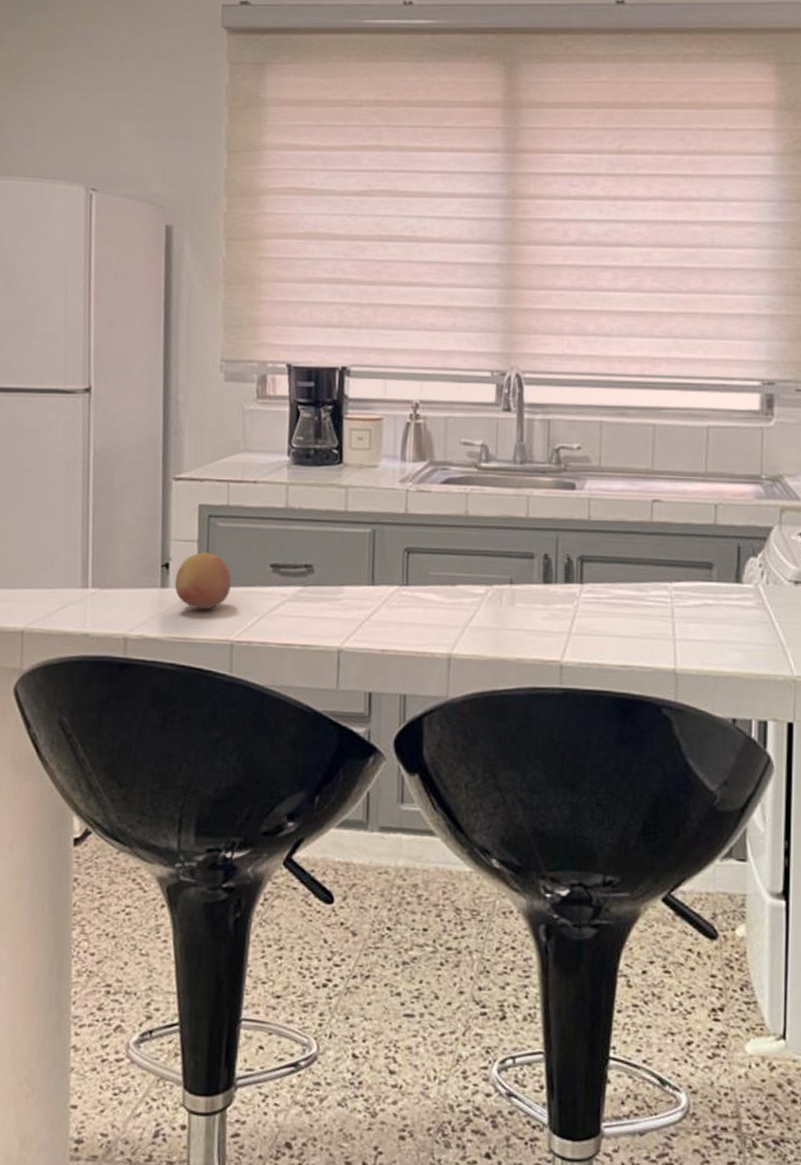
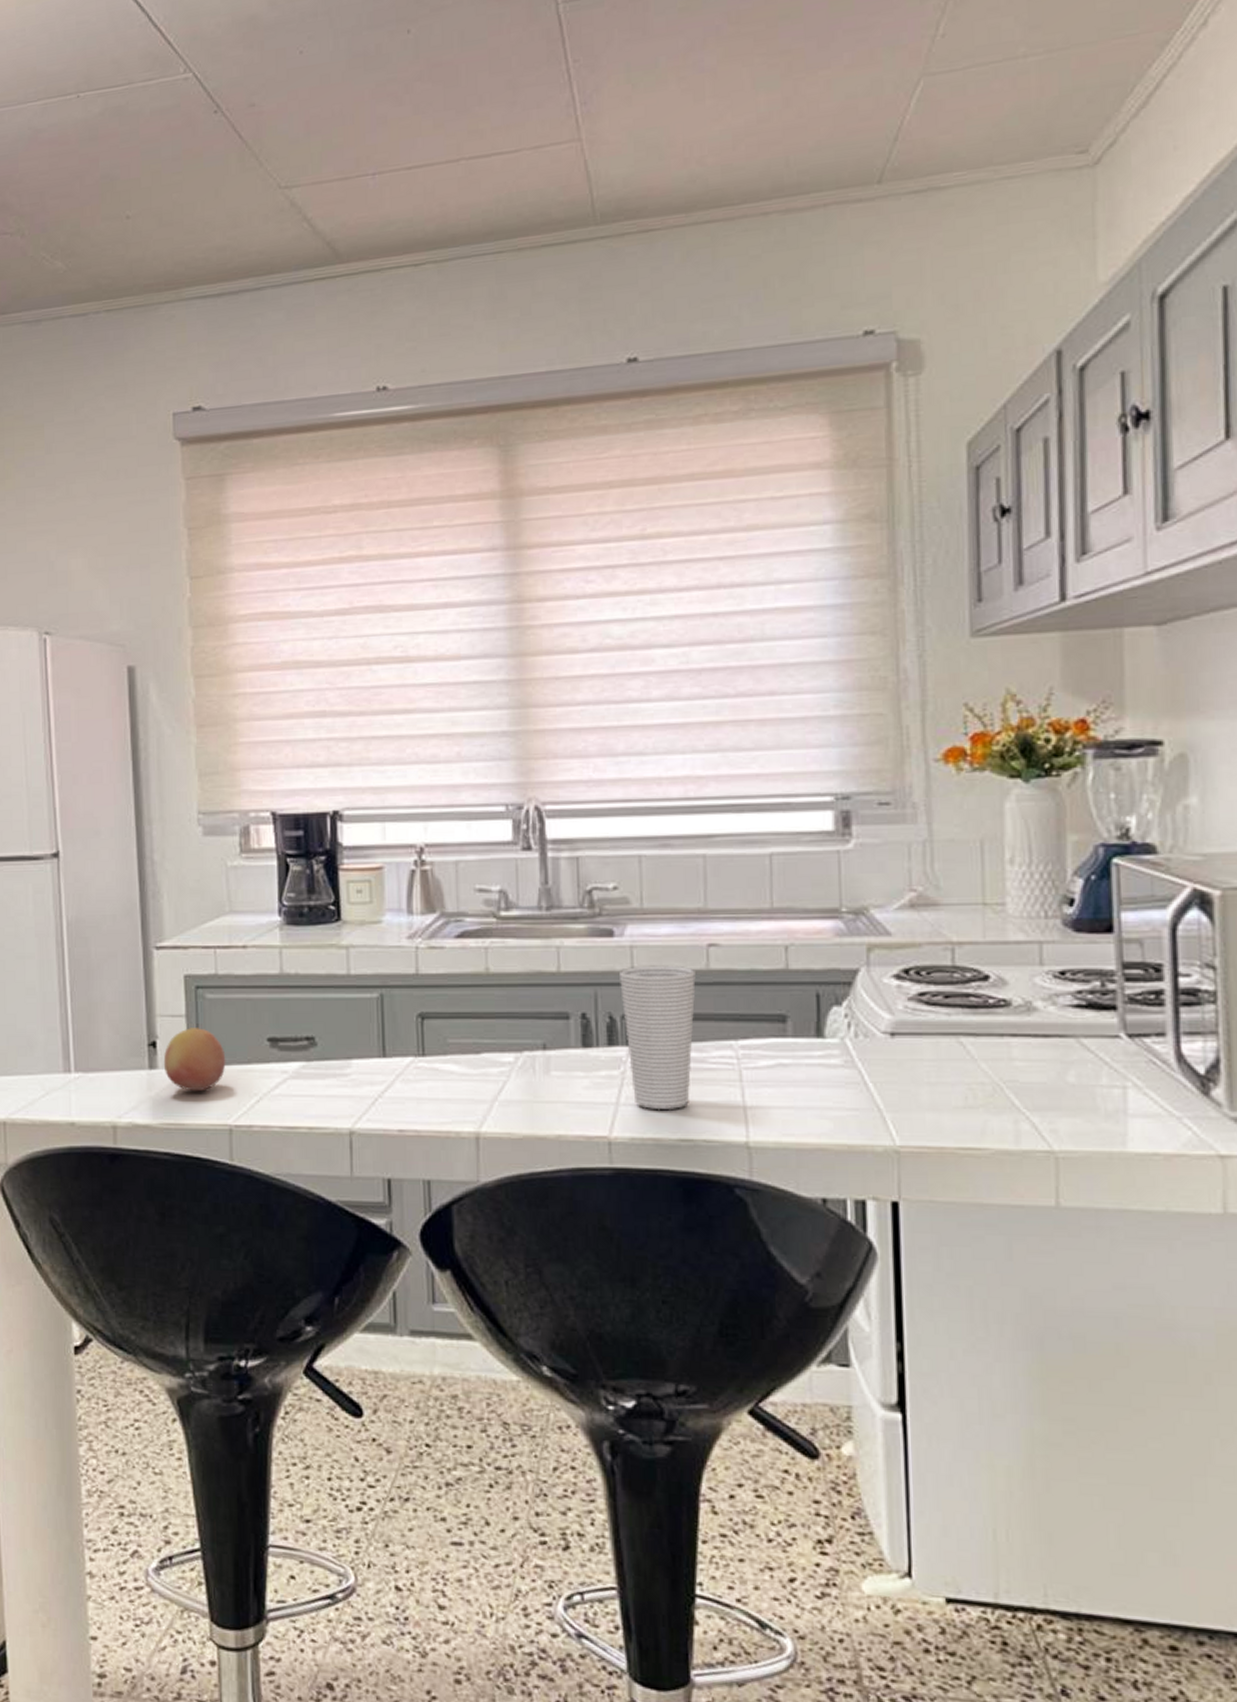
cup: none [578,515,641,640] -> present [620,965,696,1110]

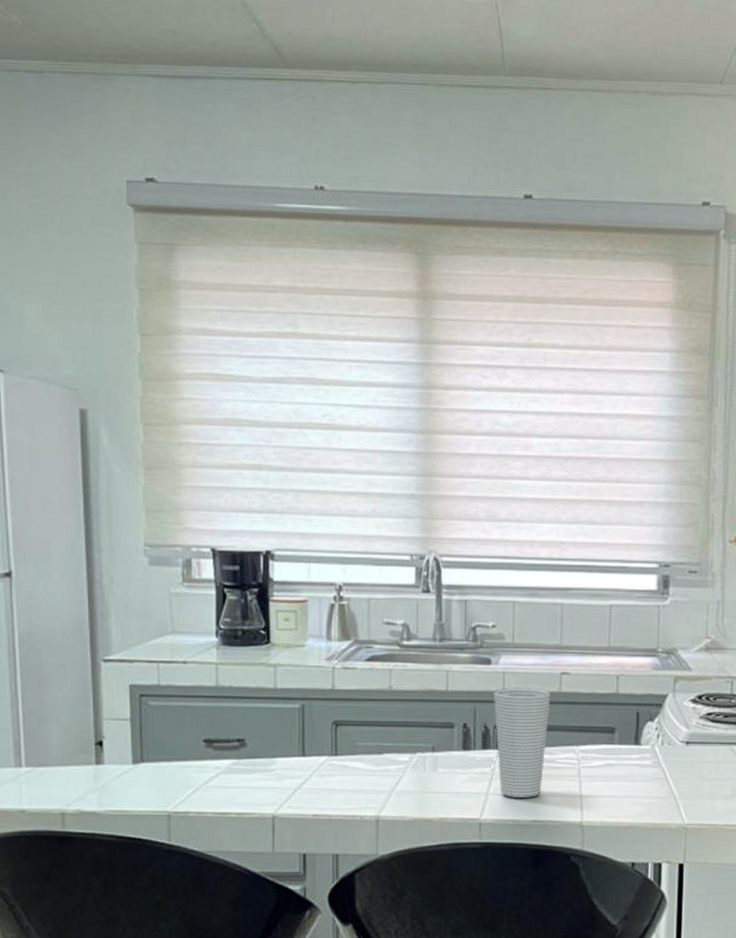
fruit: present [163,1028,226,1092] -> none [109,730,166,784]

